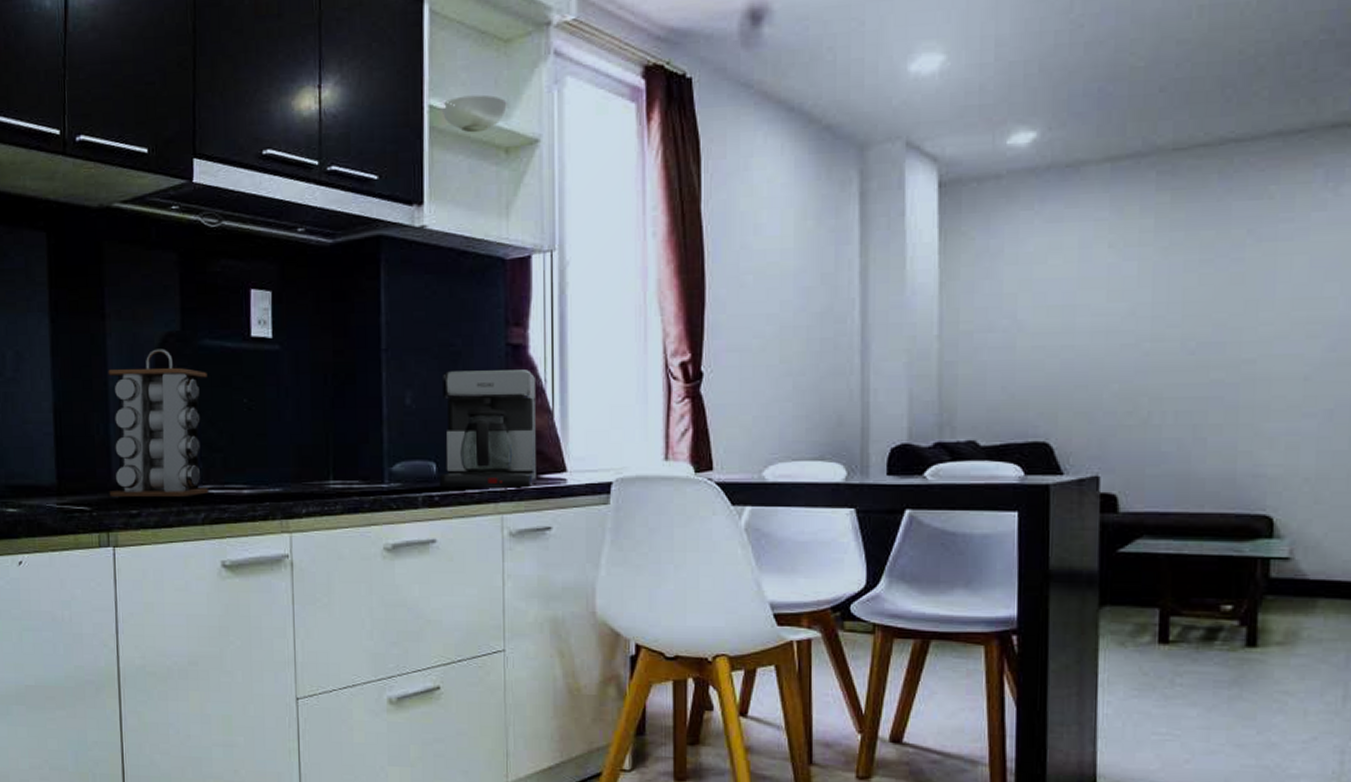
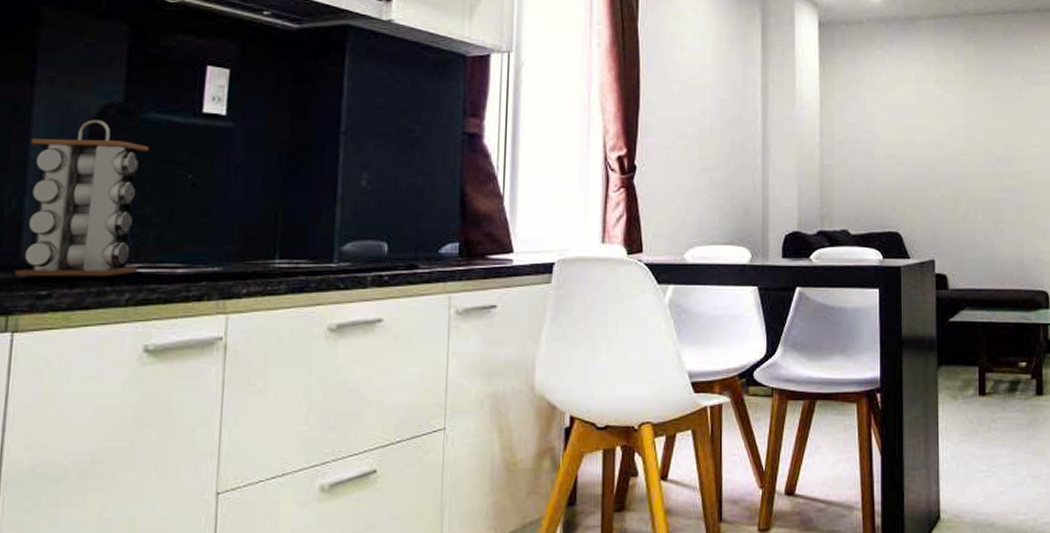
coffee maker: present [438,370,536,489] -> none [389,155,488,269]

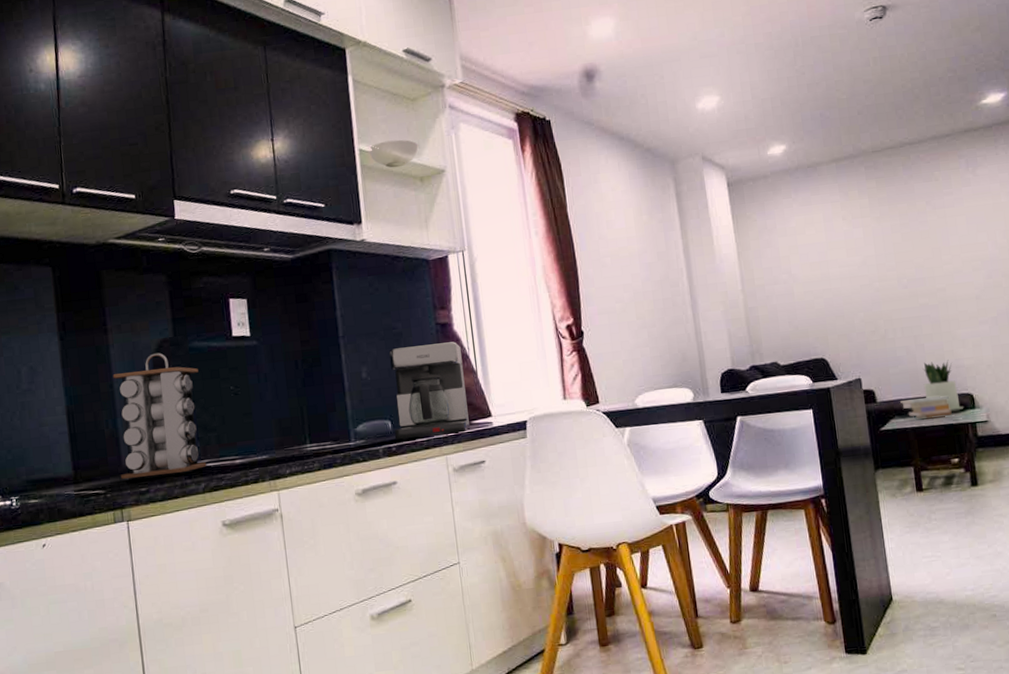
coffee maker: none [389,155,488,269] -> present [388,341,470,441]
books: none [973,291,1025,315] -> present [900,395,952,420]
planter: none [999,251,1037,309] -> present [922,360,963,412]

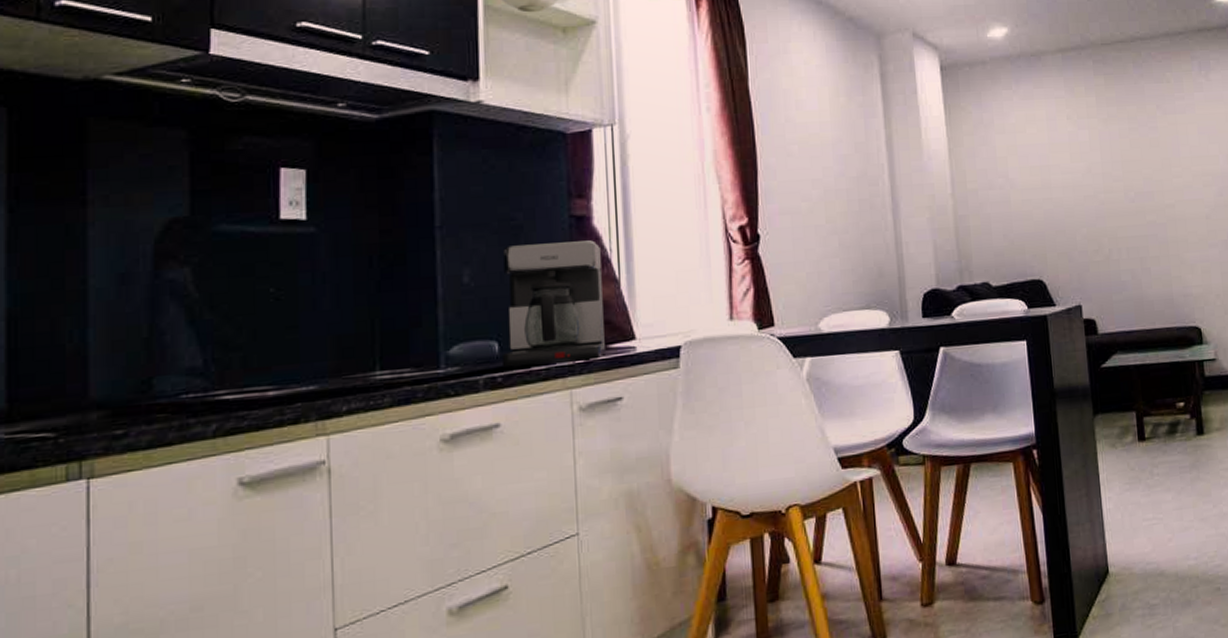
spice rack: present [112,352,207,480] -> none [83,237,223,418]
books: present [900,395,952,420] -> none [1123,328,1179,356]
planter: present [922,360,963,412] -> none [1148,287,1190,347]

